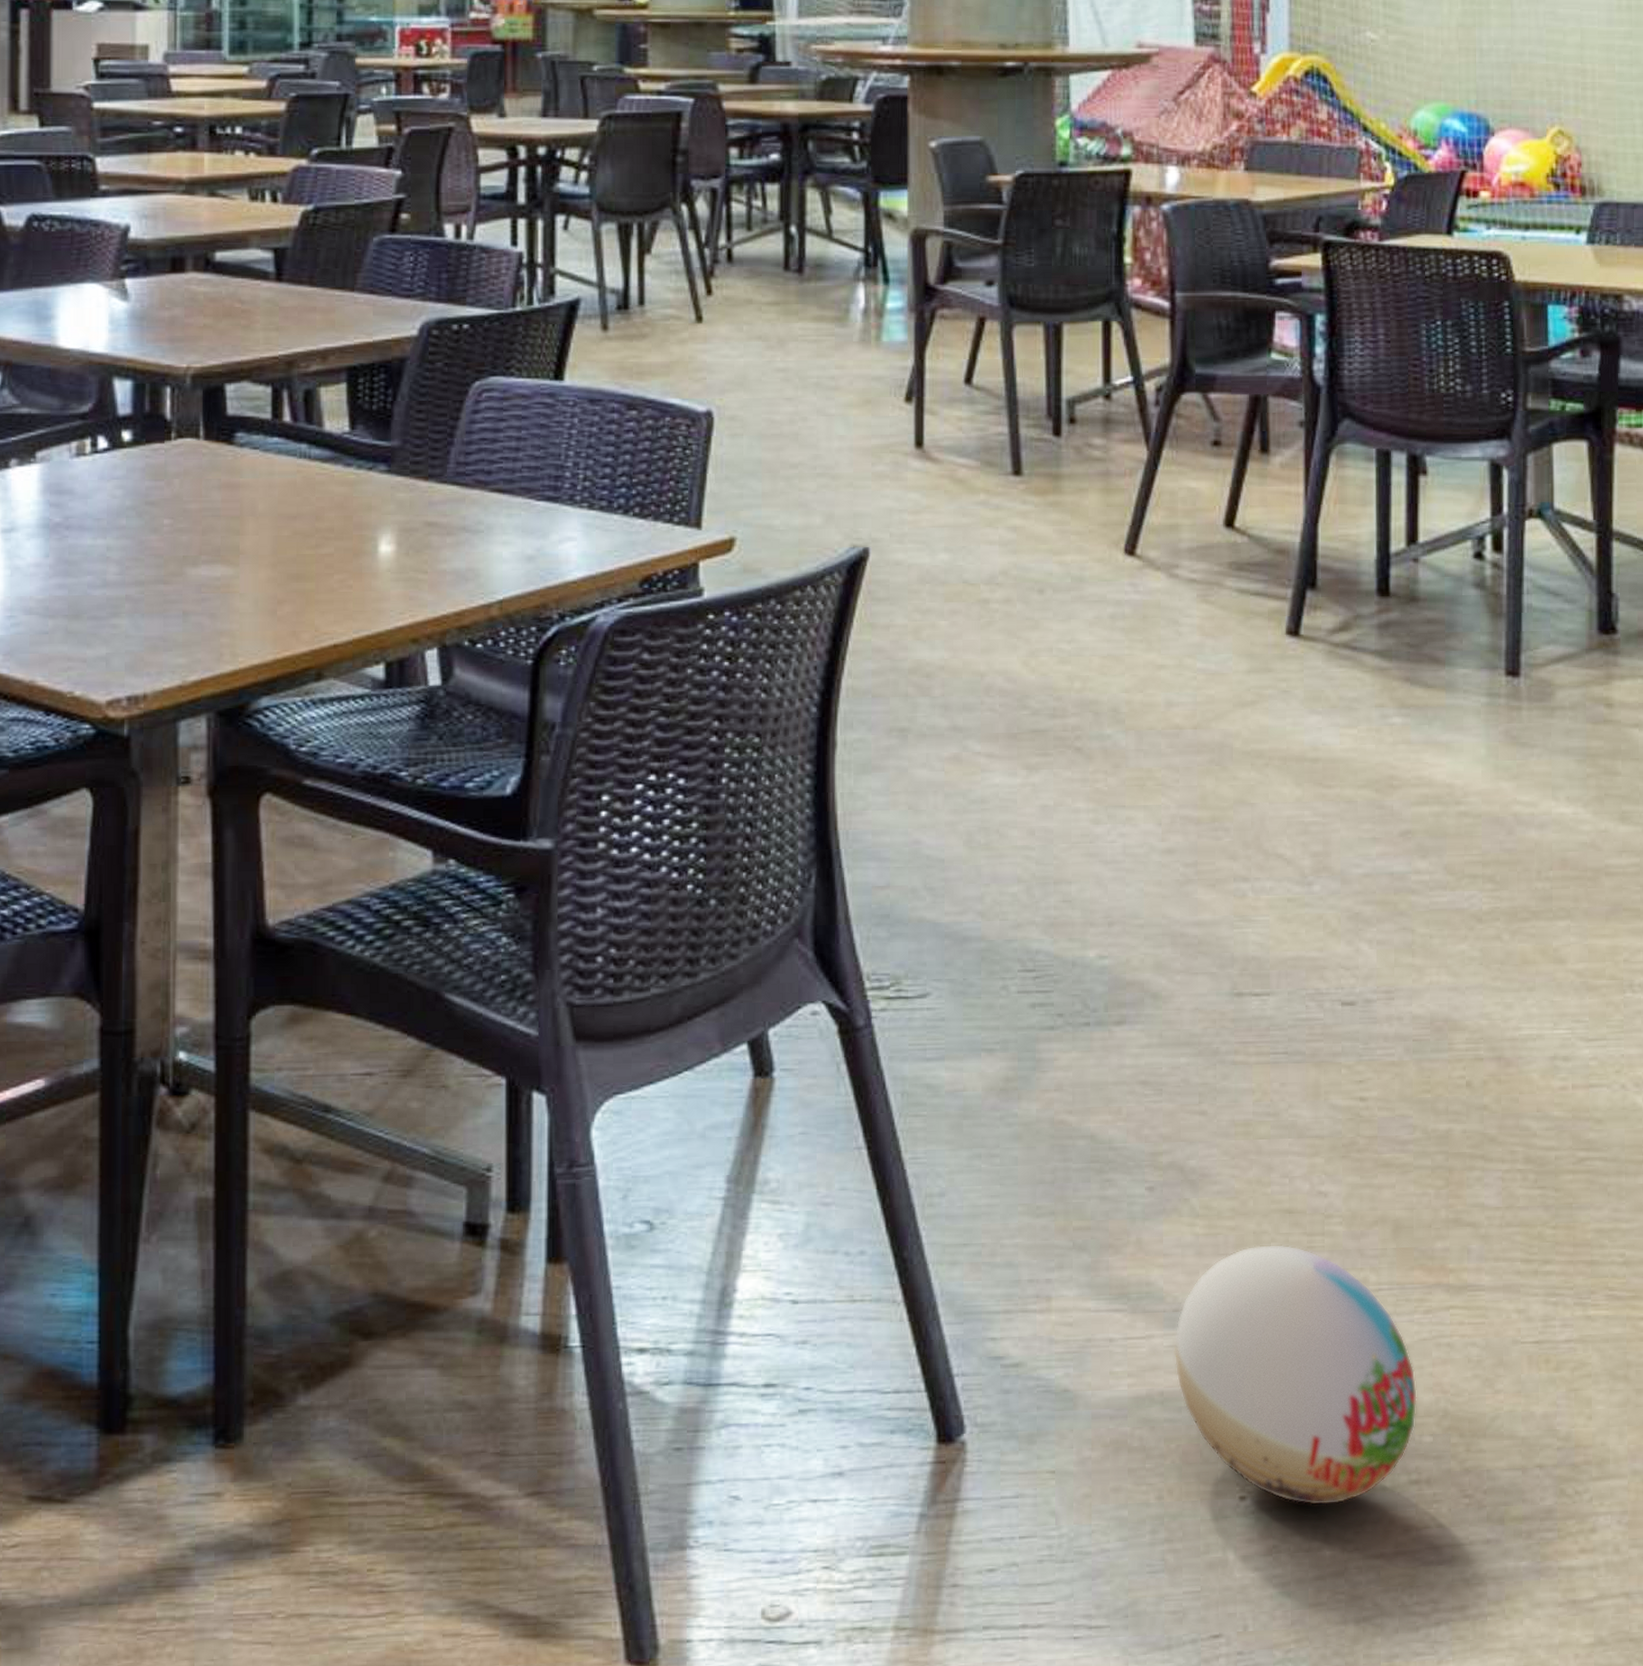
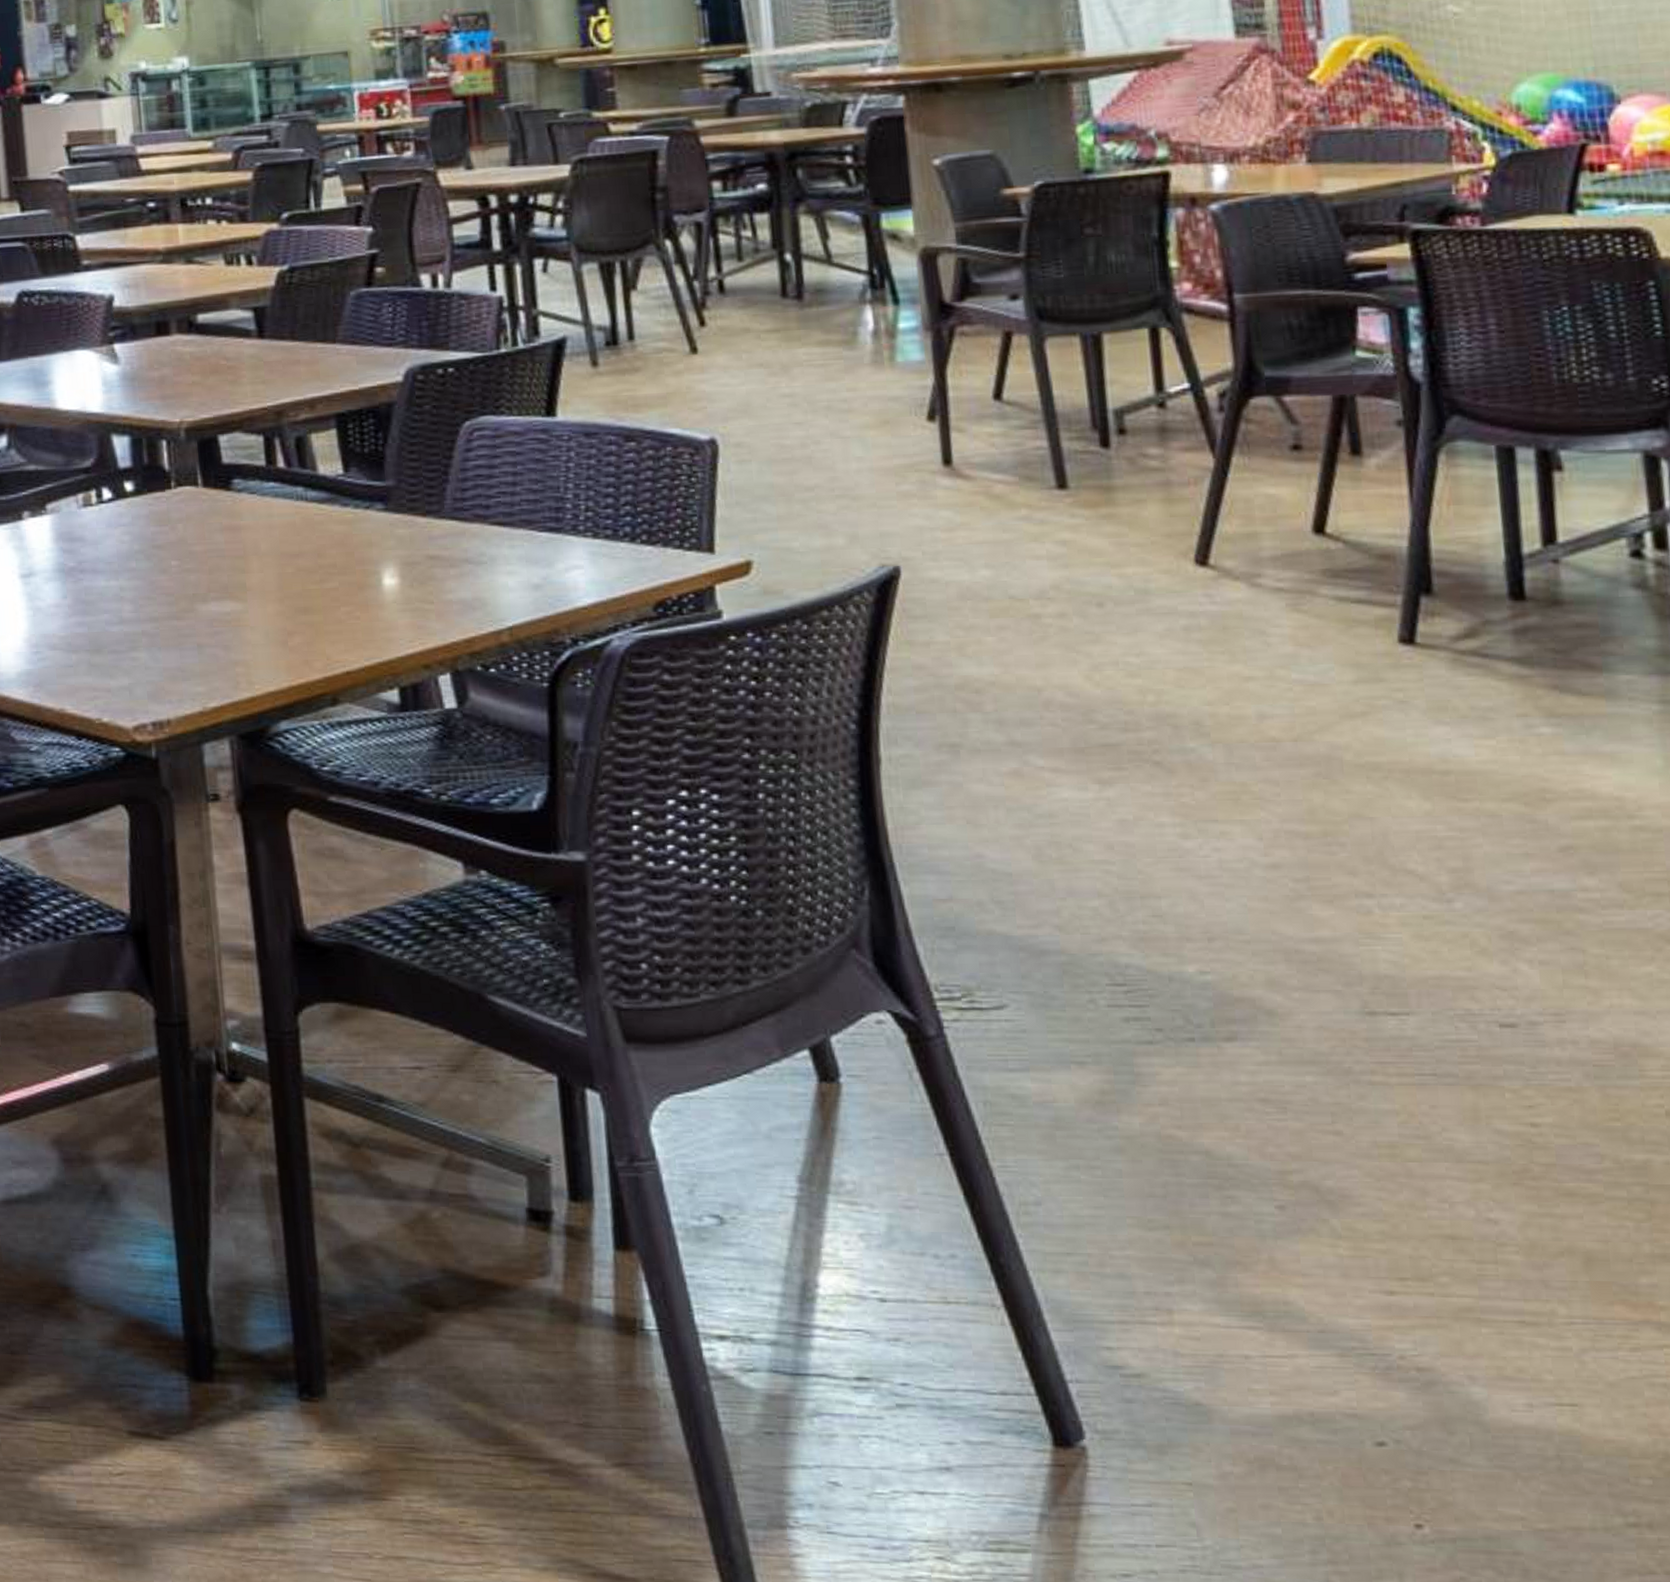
ball: present [1174,1244,1417,1506] -> none [1322,1269,1630,1542]

